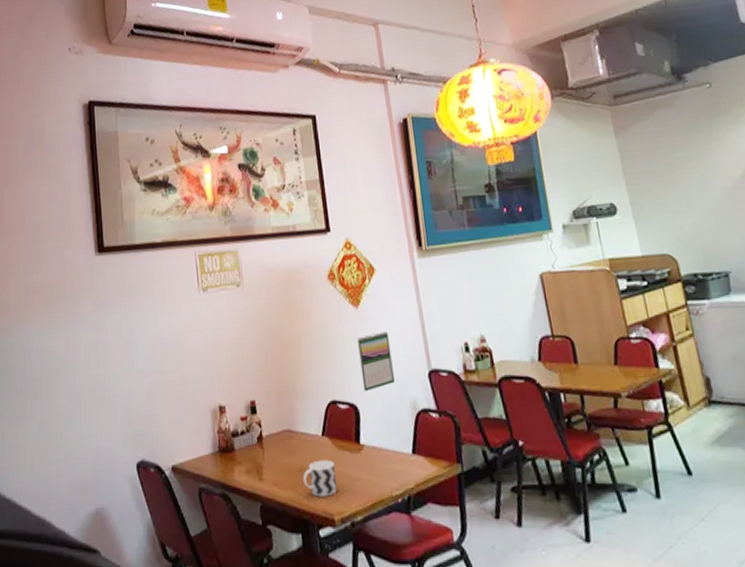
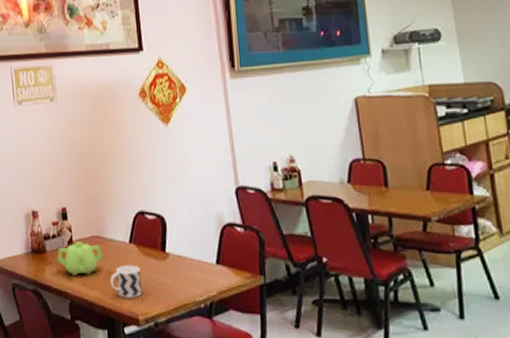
teapot: none [246,437,295,475] -> present [57,242,103,276]
calendar: present [357,331,395,392] -> none [166,148,203,204]

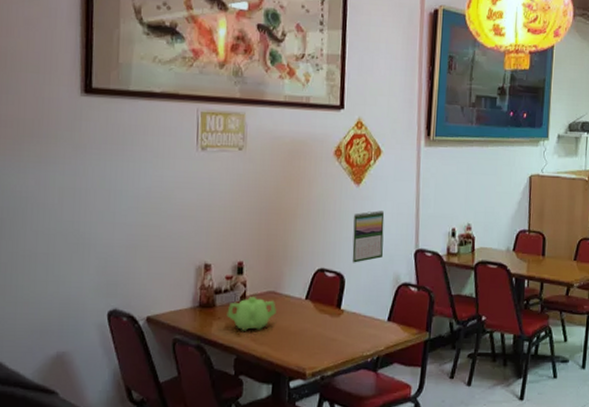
cup: present [110,265,143,298] -> none [281,320,314,353]
calendar: none [166,148,203,204] -> present [352,210,385,263]

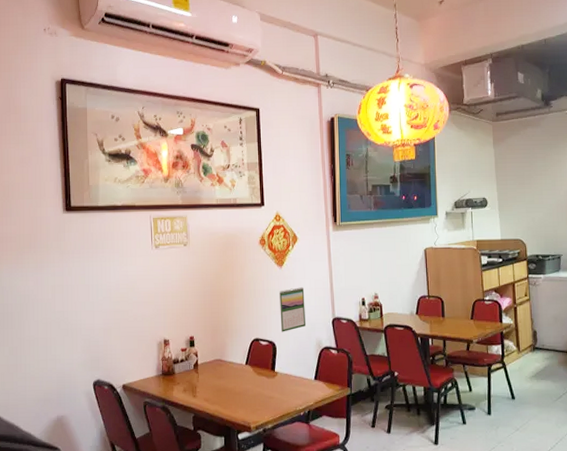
teapot: present [226,297,276,331] -> none [184,365,223,393]

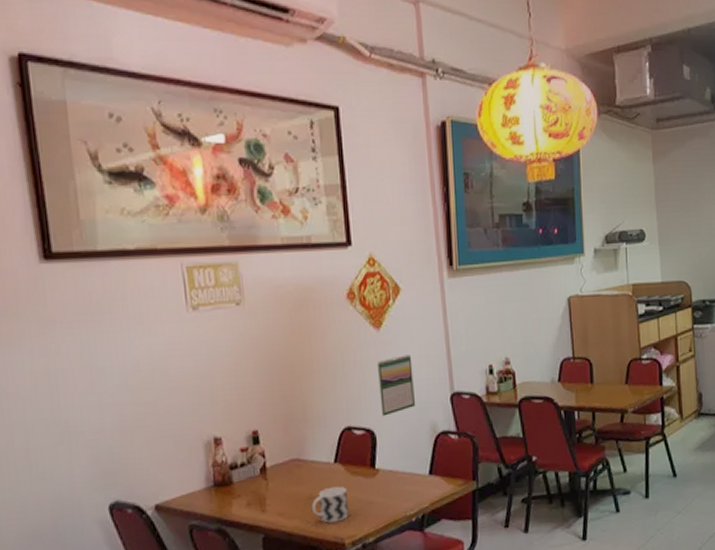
cup: none [229,382,255,410] -> present [312,486,350,523]

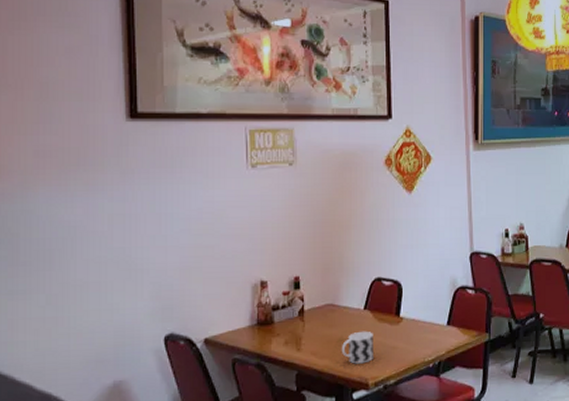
calendar: present [376,355,416,416] -> none [407,216,439,270]

